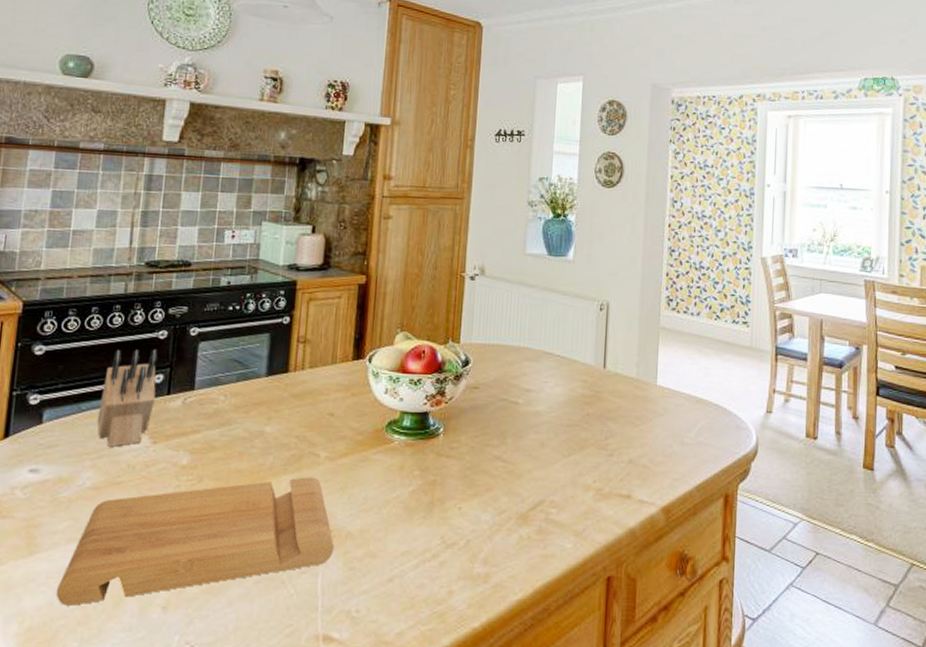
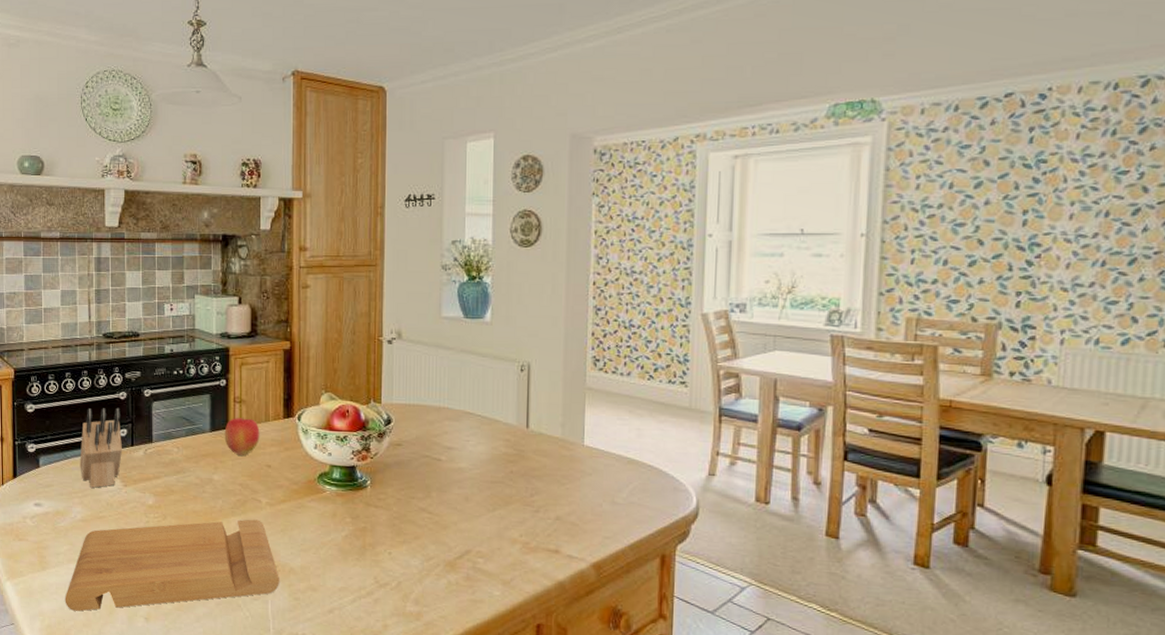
apple: none [282,359,325,403] -> present [224,417,260,456]

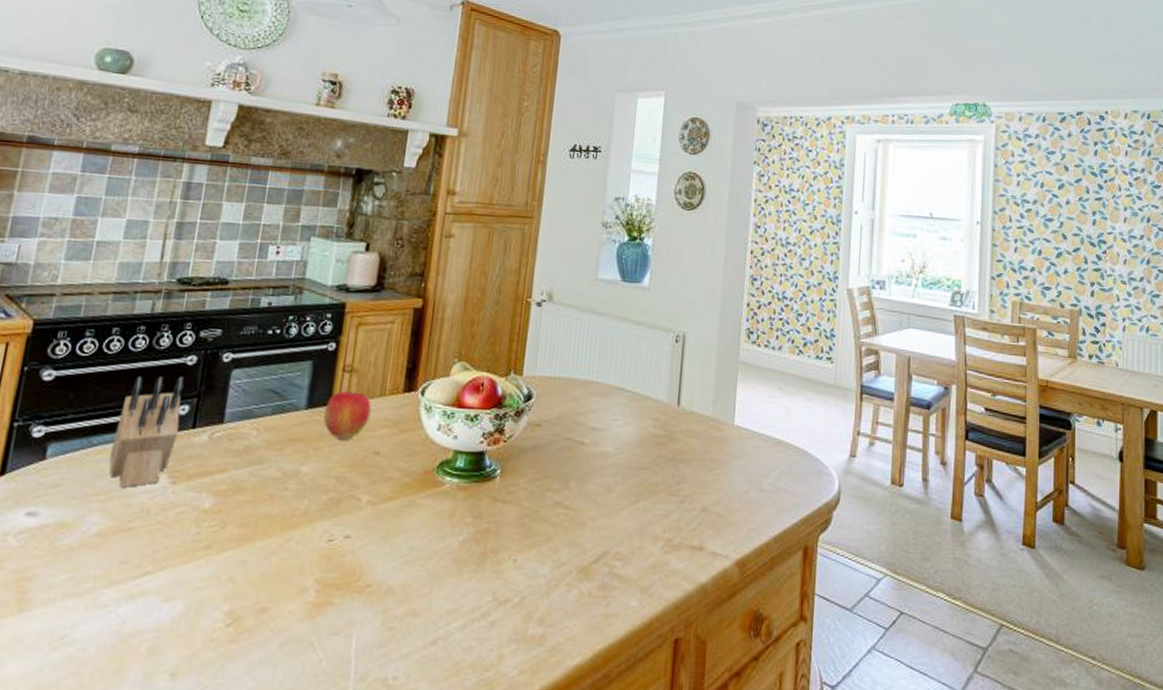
cutting board: present [65,519,279,611] -> none [46,523,372,673]

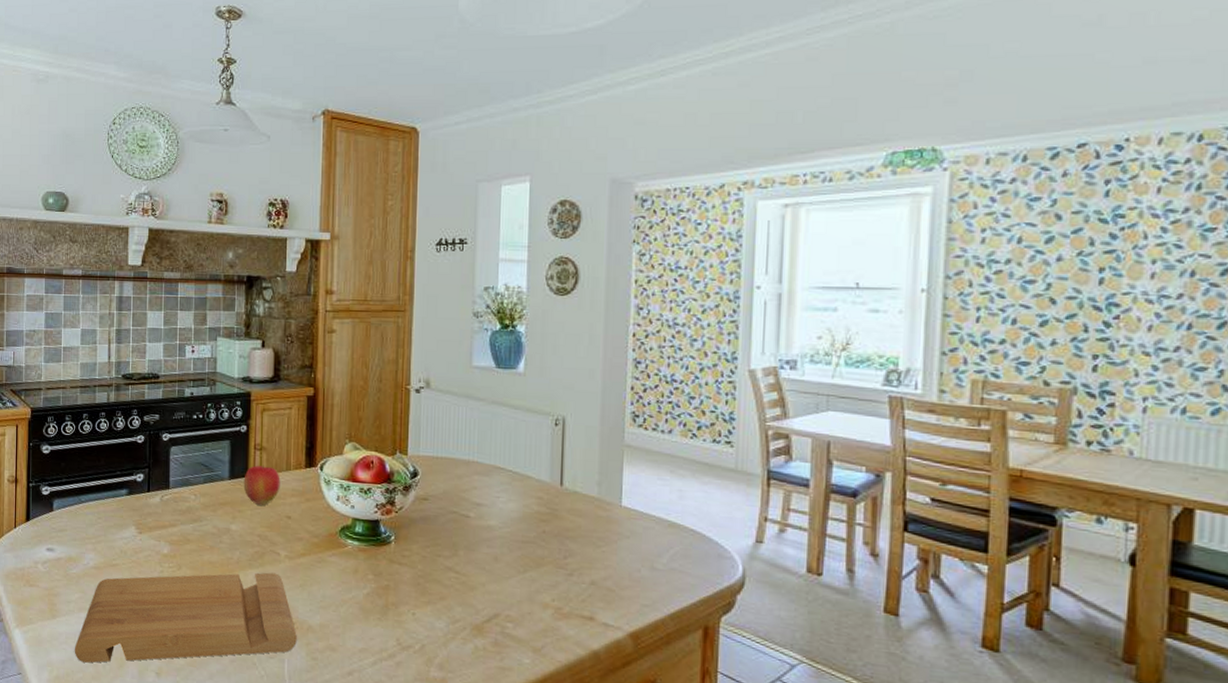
cutting board: none [46,523,372,673] -> present [74,572,297,663]
knife block: present [109,376,185,487] -> none [94,451,138,534]

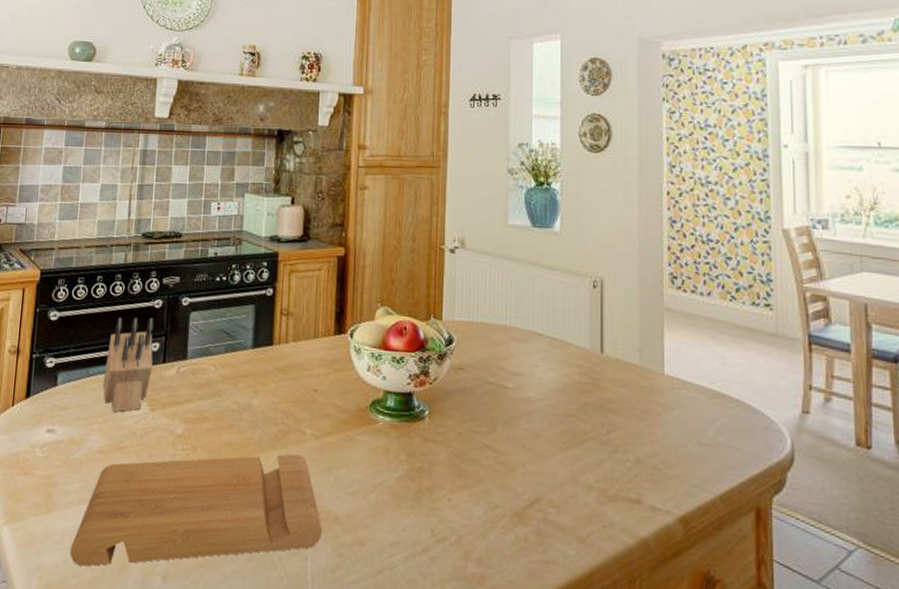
knife block: none [94,451,138,534] -> present [103,317,154,412]
apple: present [243,465,280,505] -> none [267,332,308,377]

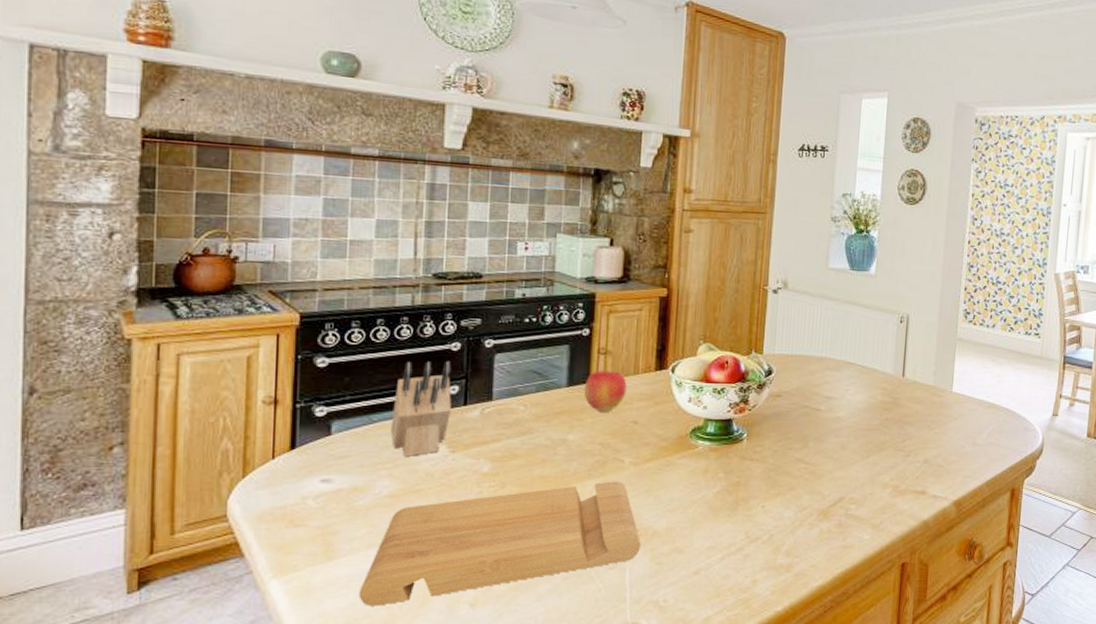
apple: none [267,332,308,377] -> present [584,369,627,412]

